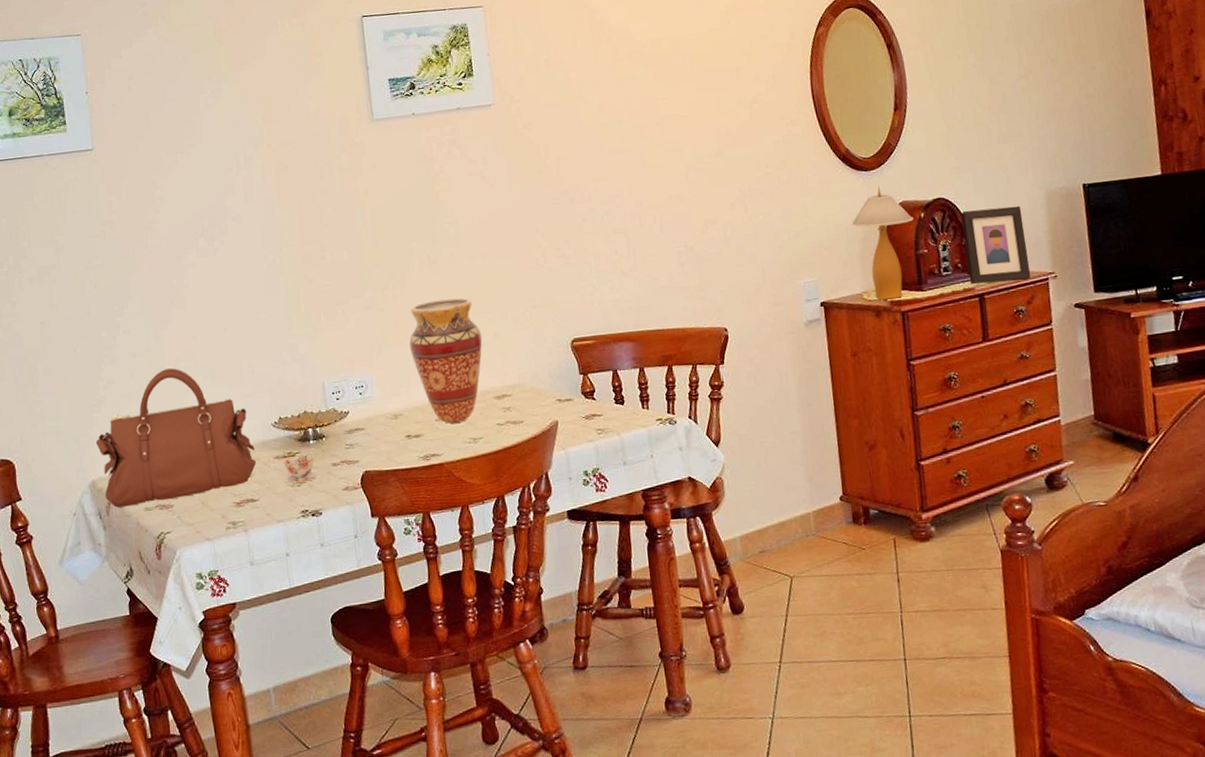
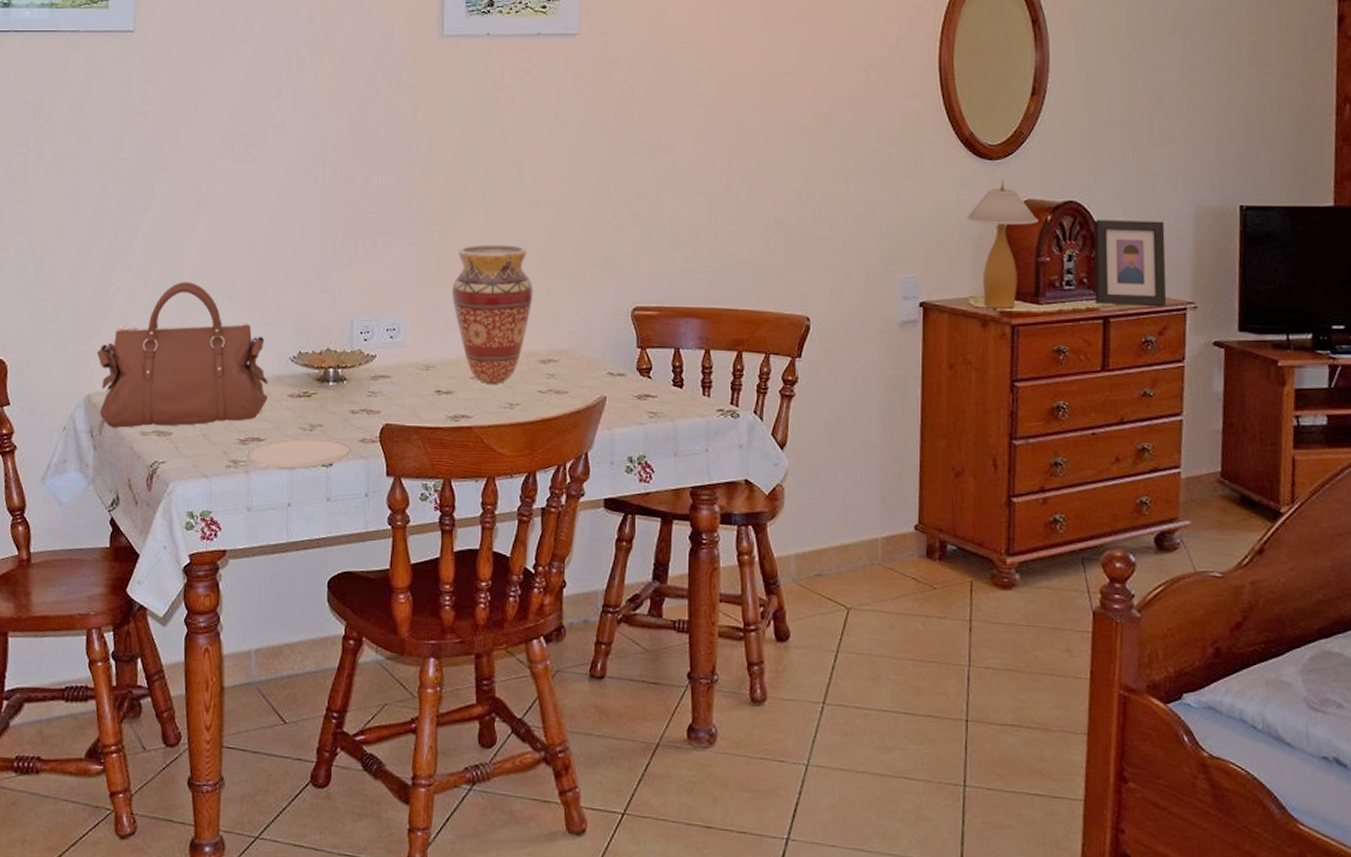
plate: none [242,490,338,524] -> present [245,437,353,469]
teacup: present [284,454,318,484] -> none [295,396,333,427]

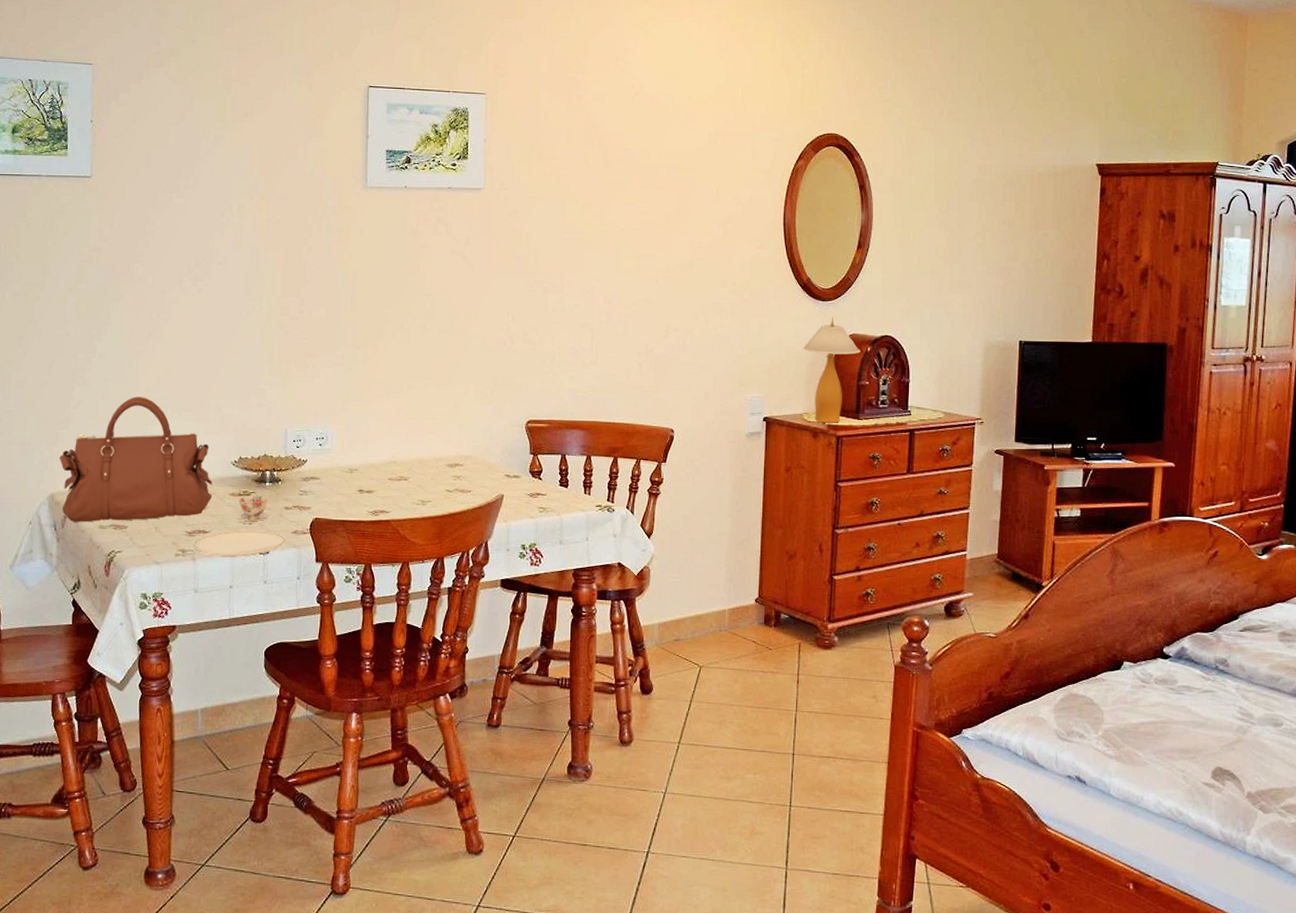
teacup: none [295,396,333,427] -> present [236,494,270,521]
vase: present [451,244,534,384] -> none [372,366,443,484]
picture frame: present [1094,220,1167,307] -> none [904,351,960,422]

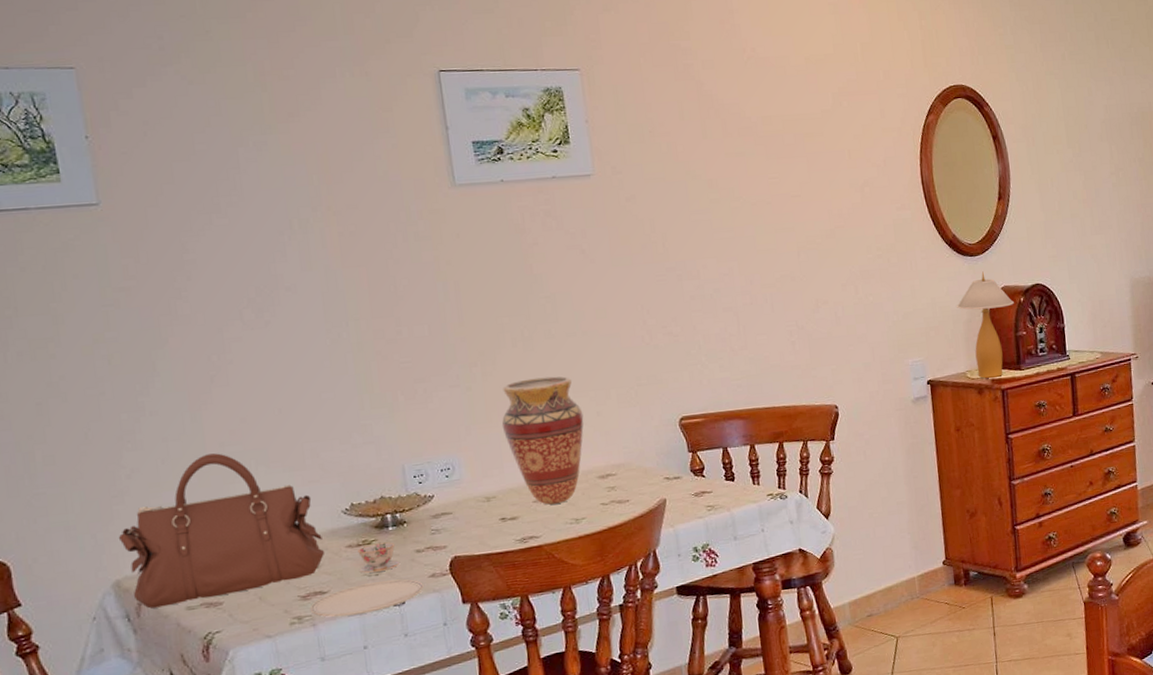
vase: none [372,366,443,484] -> present [501,376,584,505]

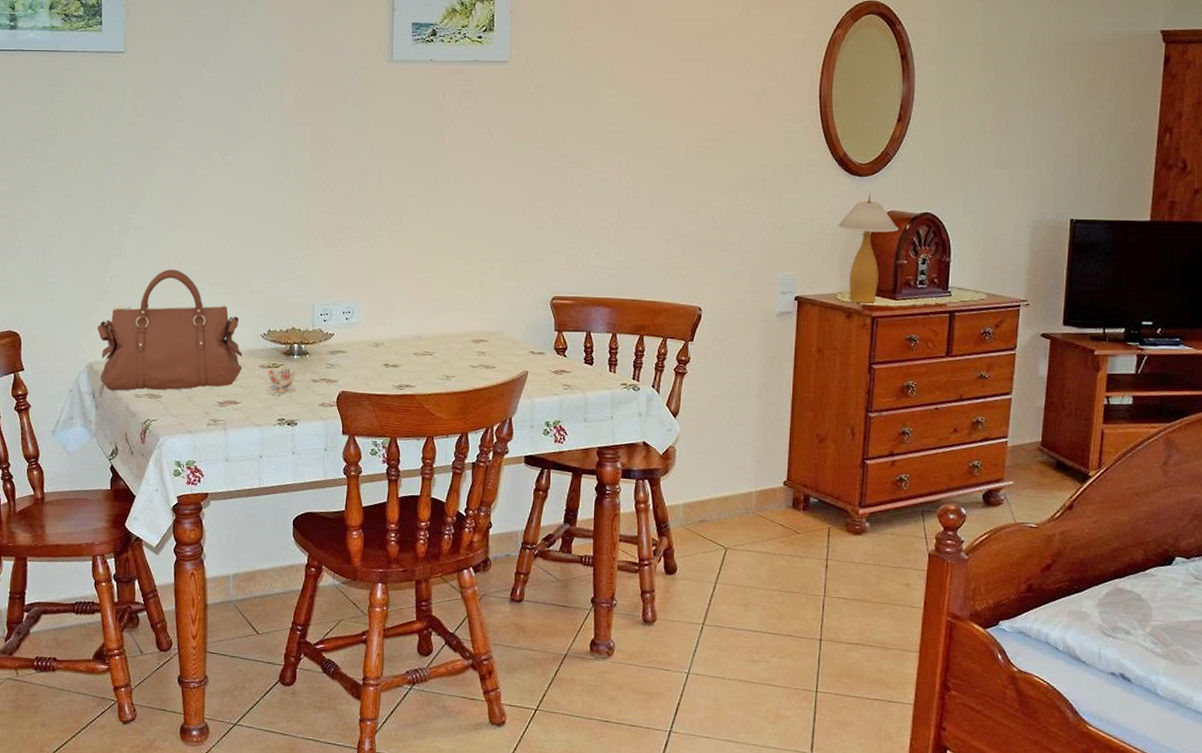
plate: present [309,579,424,617] -> none [224,401,314,427]
vase: present [501,376,584,505] -> none [398,241,468,359]

